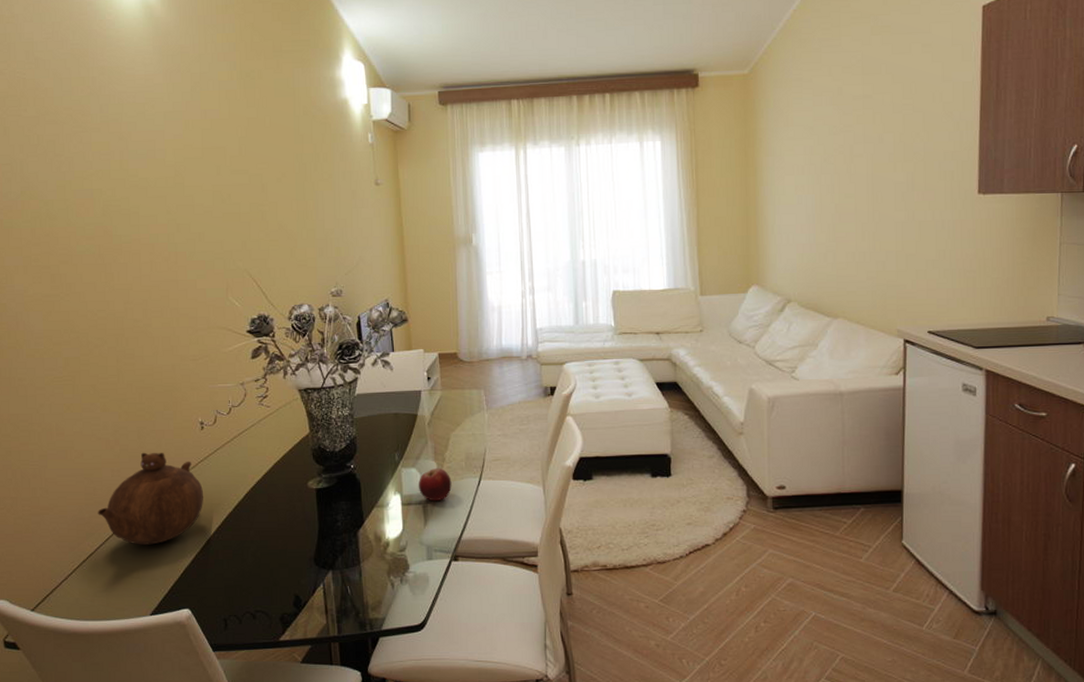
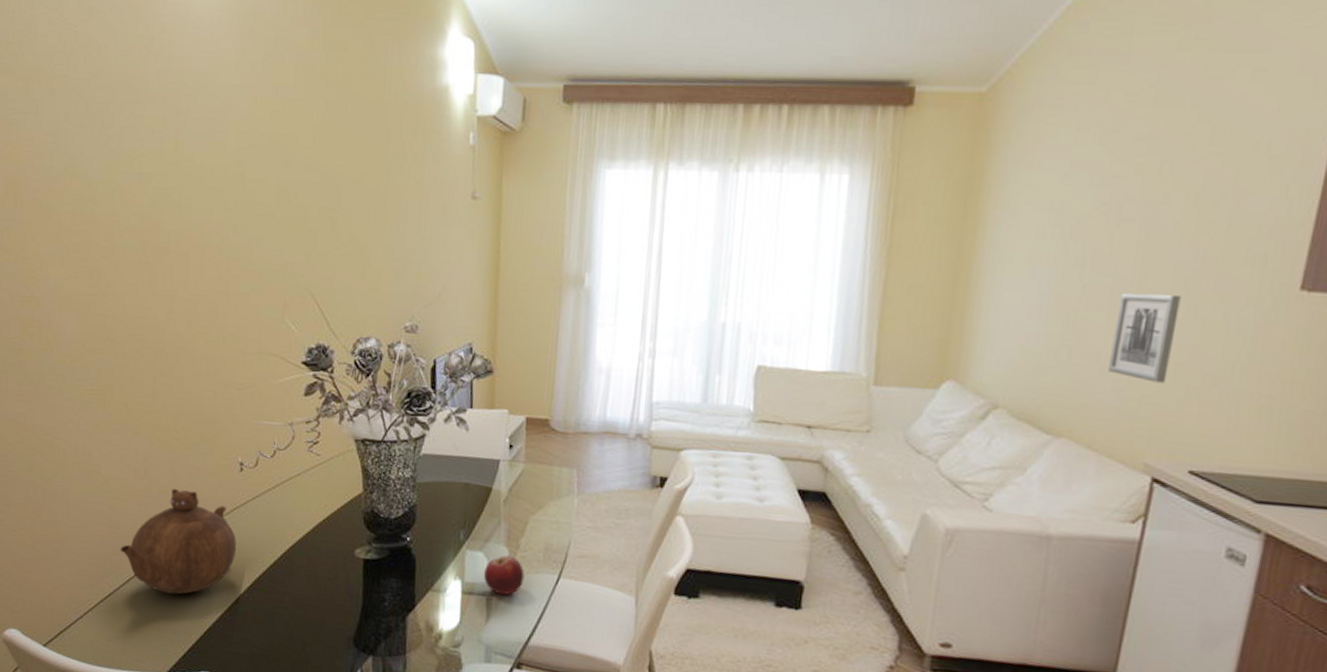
wall art: none [861,206,903,270] -> present [1108,293,1181,383]

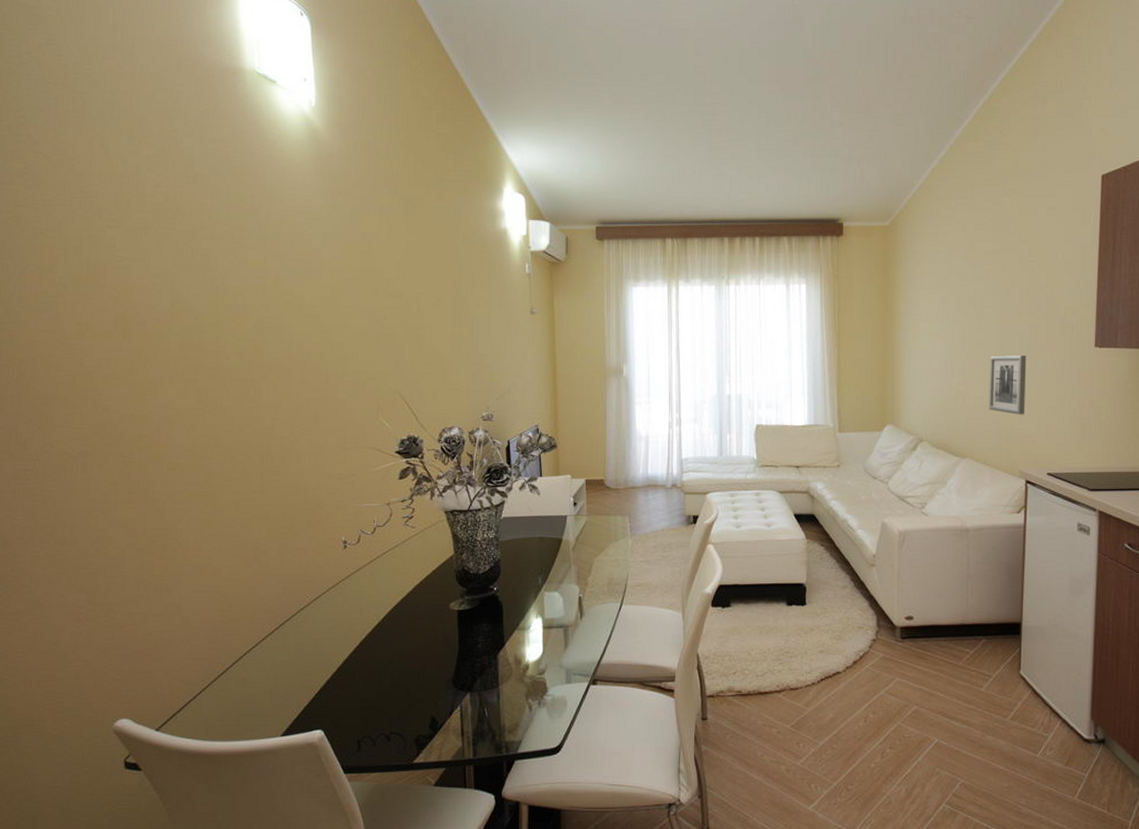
teapot: present [120,488,237,595] -> none [232,570,344,664]
fruit: present [484,555,525,596] -> none [561,593,593,625]

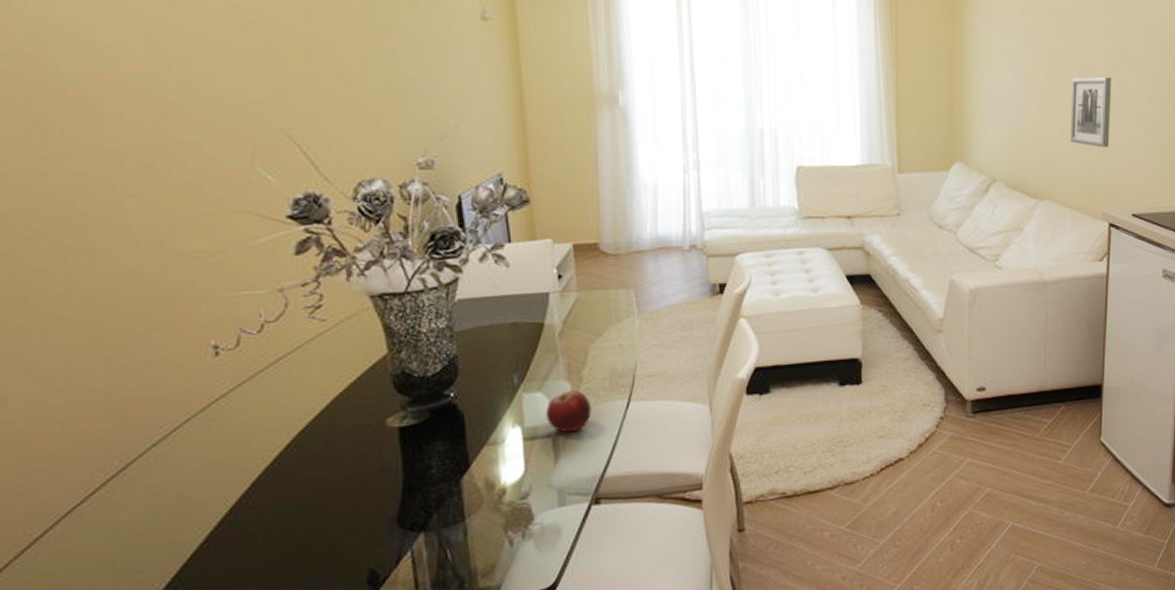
fruit: none [561,593,593,625] -> present [546,390,592,433]

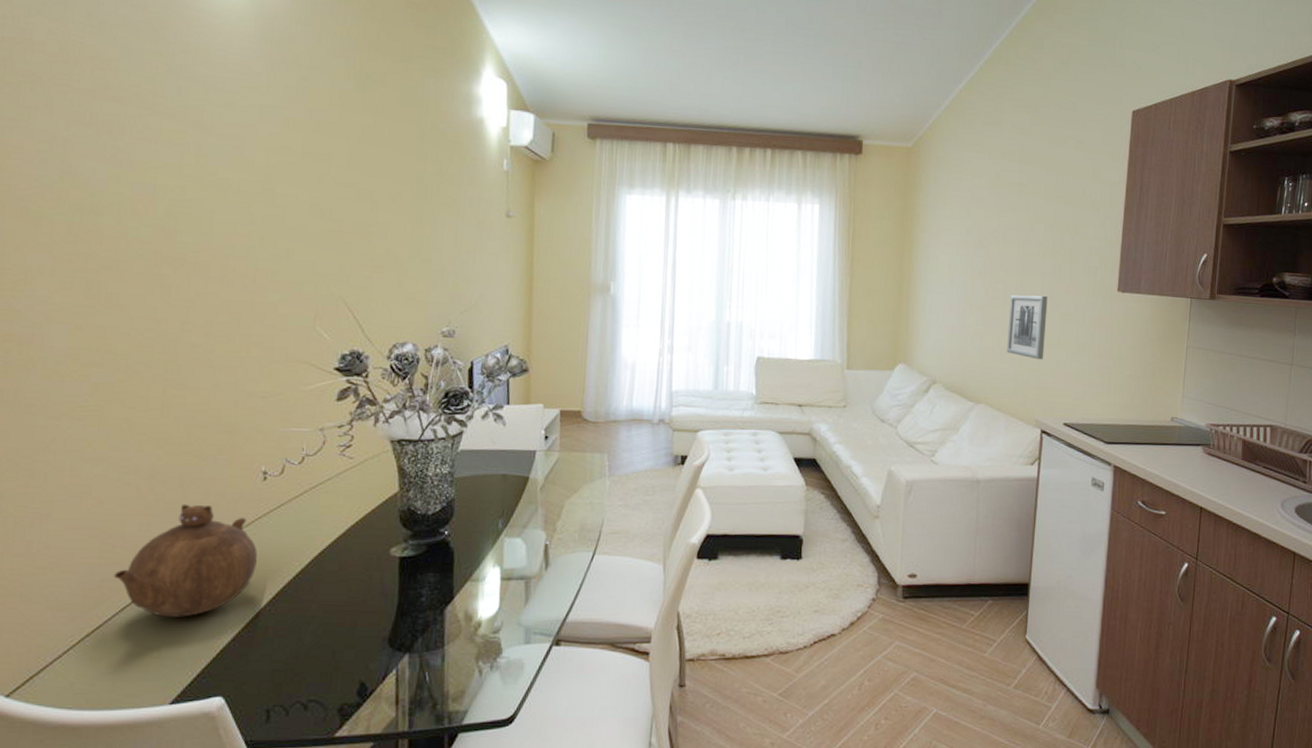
teapot: none [38,392,223,526] -> present [114,504,258,617]
fruit: present [546,390,592,433] -> none [522,539,562,577]

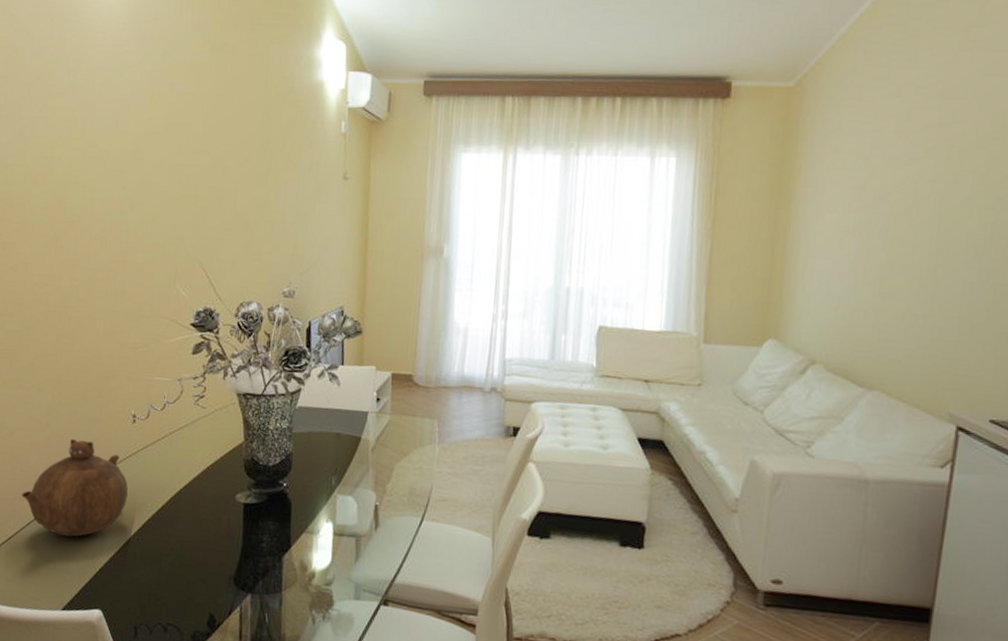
wall art: present [1007,294,1048,360] -> none [913,260,974,341]

